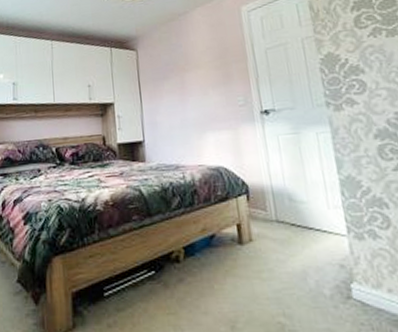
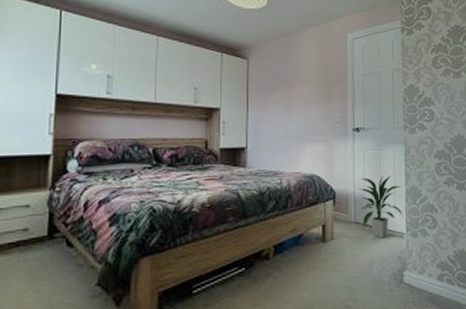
indoor plant: none [275,163,340,241] -> present [357,175,403,239]

